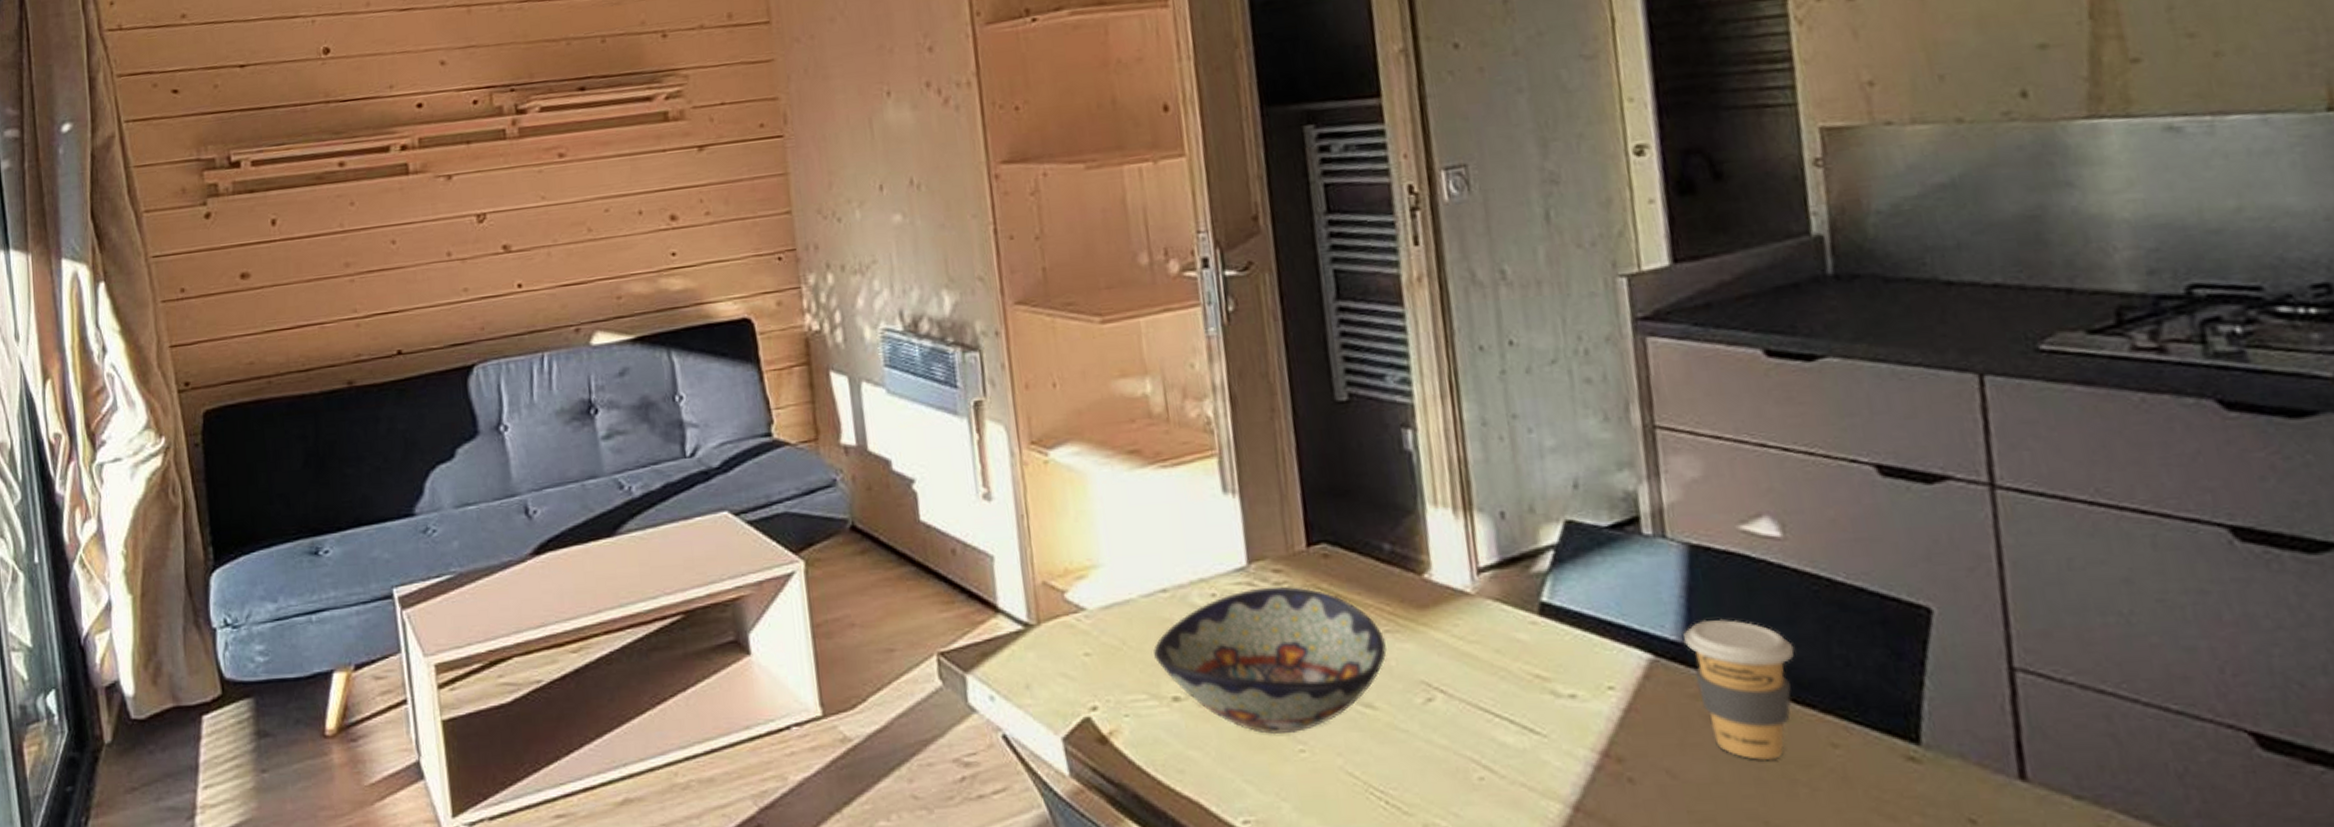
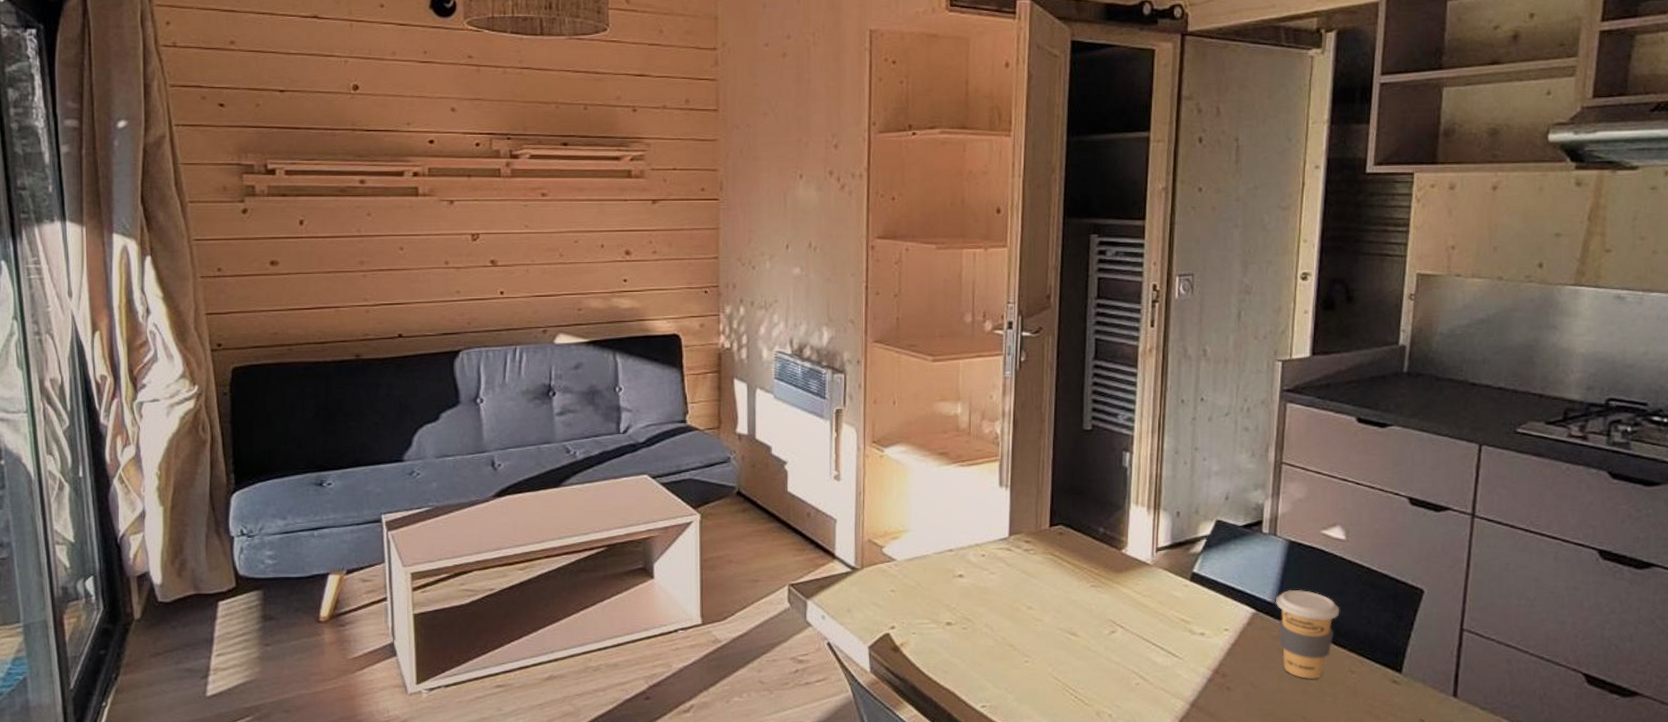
decorative bowl: present [1154,586,1387,735] -> none [938,552,1091,650]

